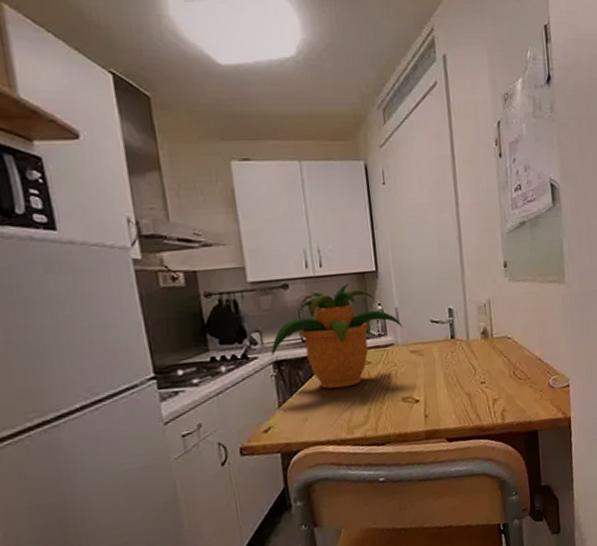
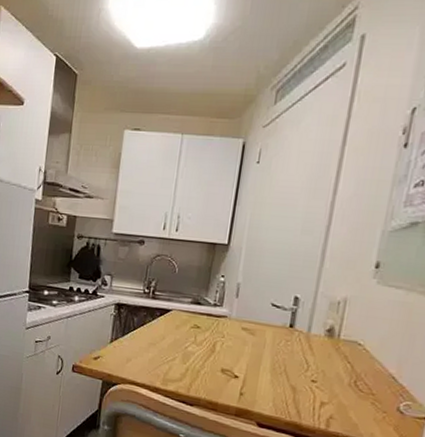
potted plant: present [271,282,404,389] -> none [115,250,242,344]

